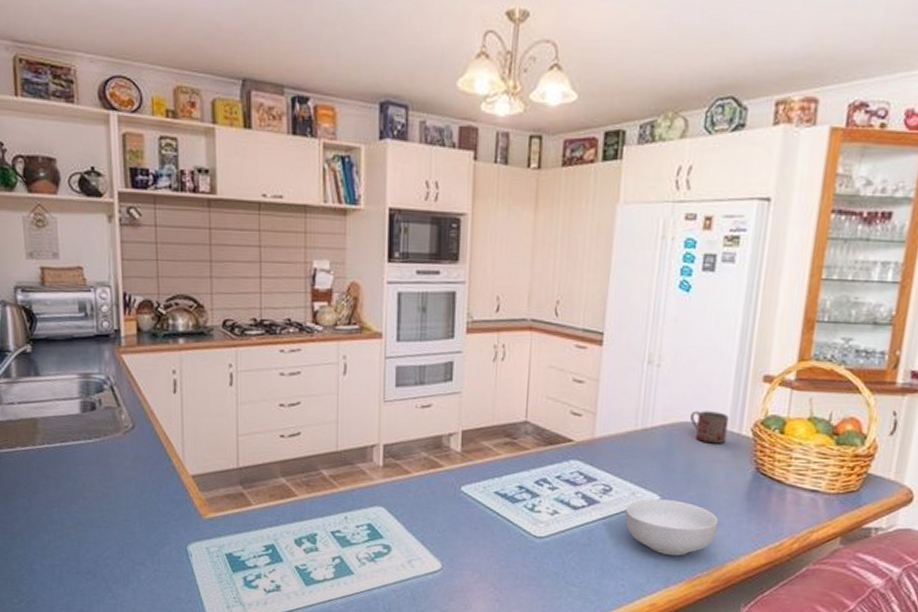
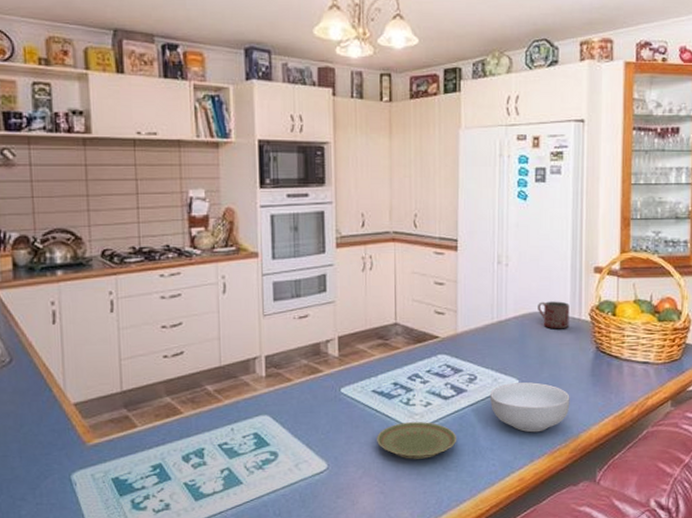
plate: none [496,529,585,571] -> present [377,422,457,459]

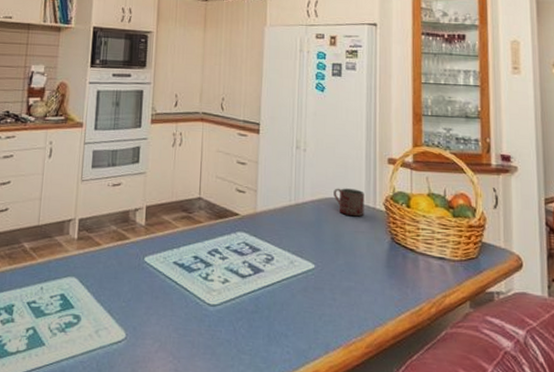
plate: present [377,422,457,459] -> none [175,298,253,338]
cereal bowl: present [490,382,570,433] -> none [286,267,366,322]

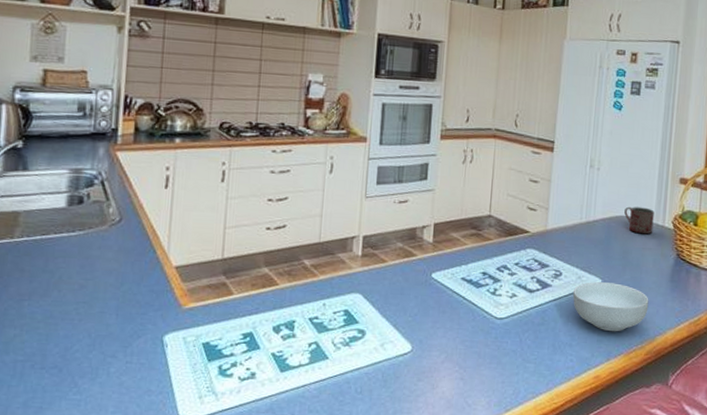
cereal bowl: none [286,267,366,322] -> present [573,282,649,332]

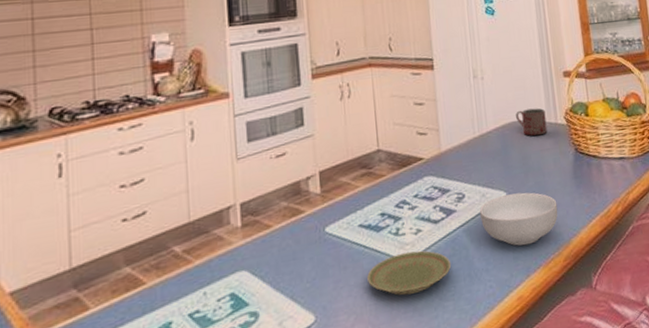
plate: none [461,312,539,349] -> present [367,250,452,295]

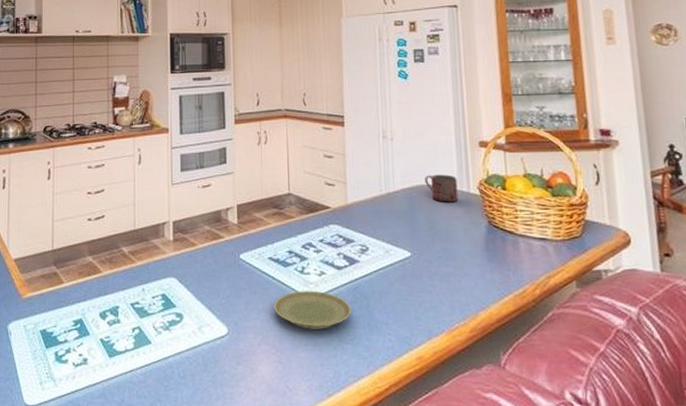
cereal bowl: present [480,192,558,246] -> none [383,255,466,308]

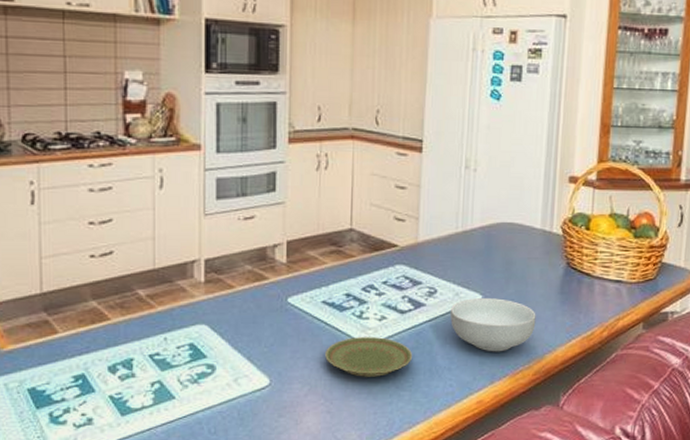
cereal bowl: none [383,255,466,308] -> present [450,298,536,352]
mug: present [425,174,458,202] -> none [506,211,541,242]

